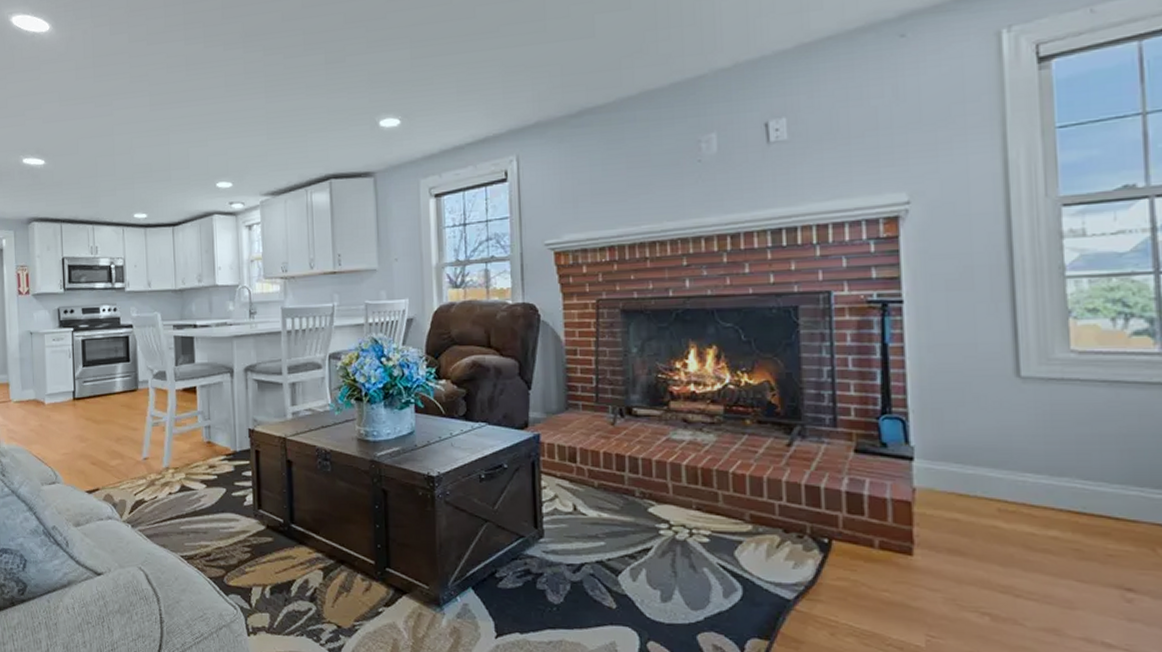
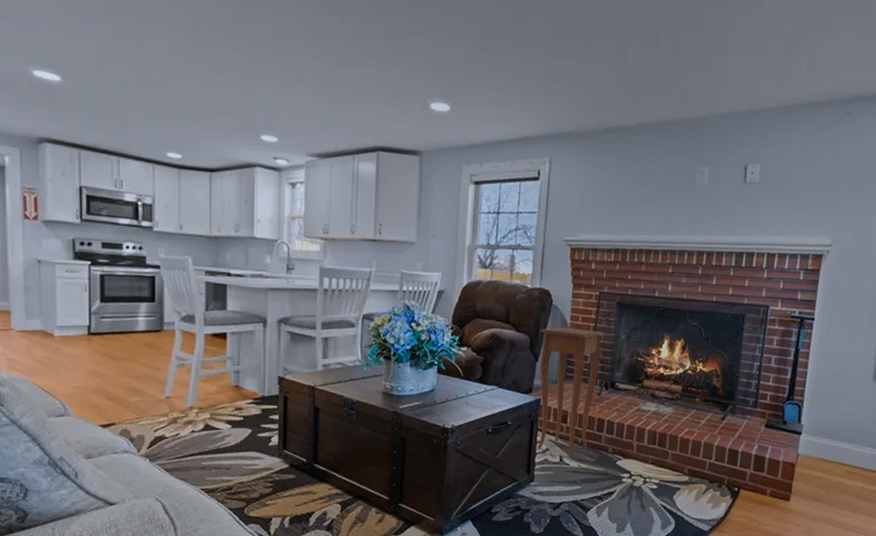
side table: none [529,345,610,506] -> present [537,327,604,458]

